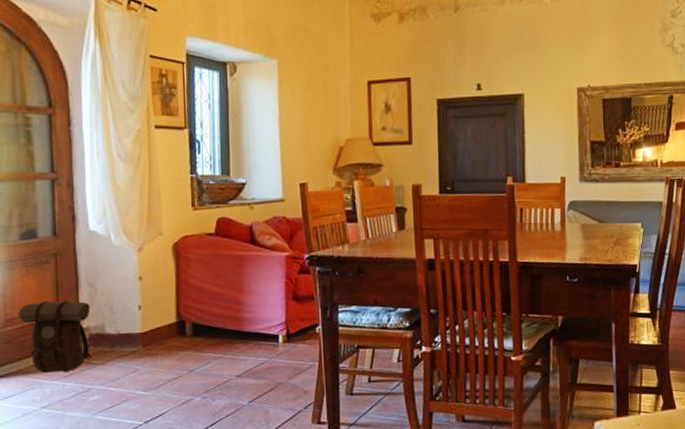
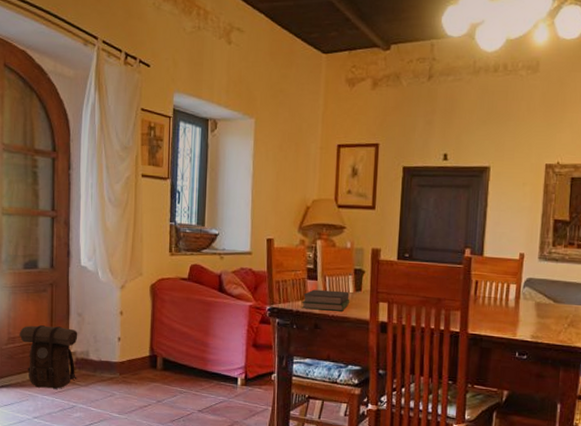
book: none [343,231,394,254] -> present [302,289,350,311]

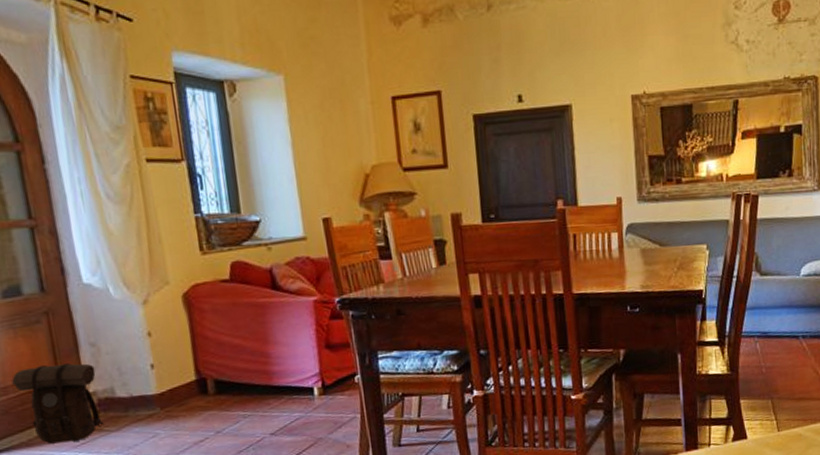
book: present [302,289,350,311] -> none [377,267,435,295]

